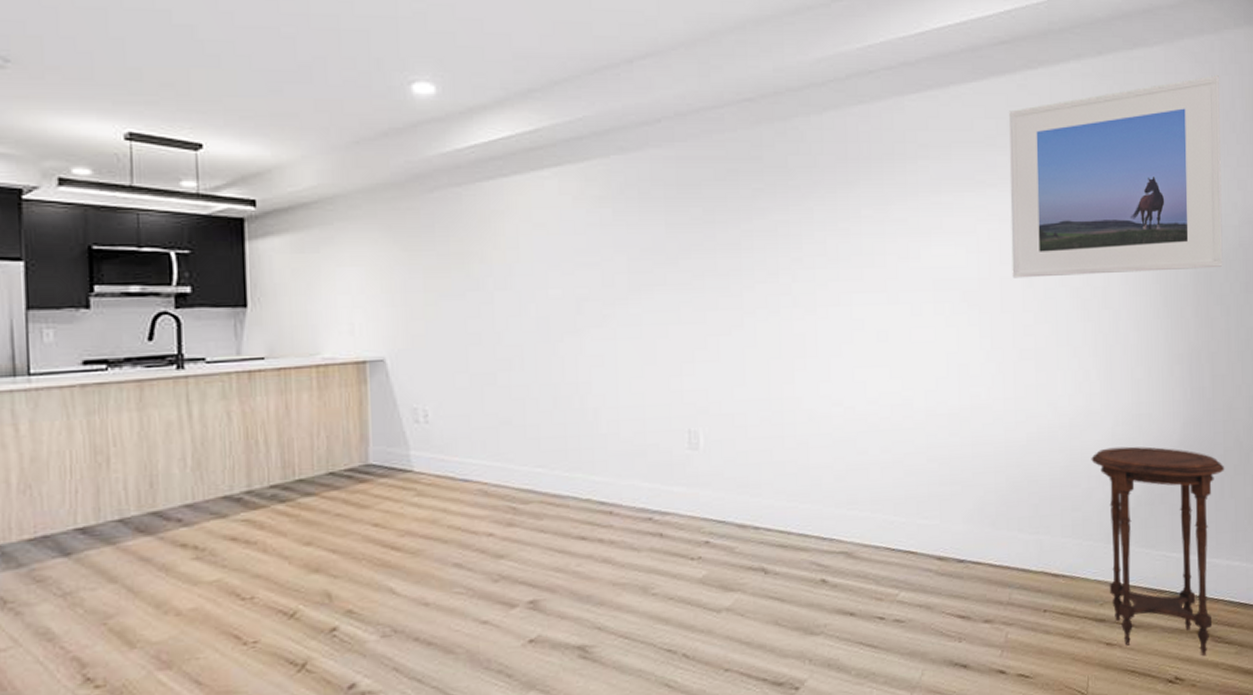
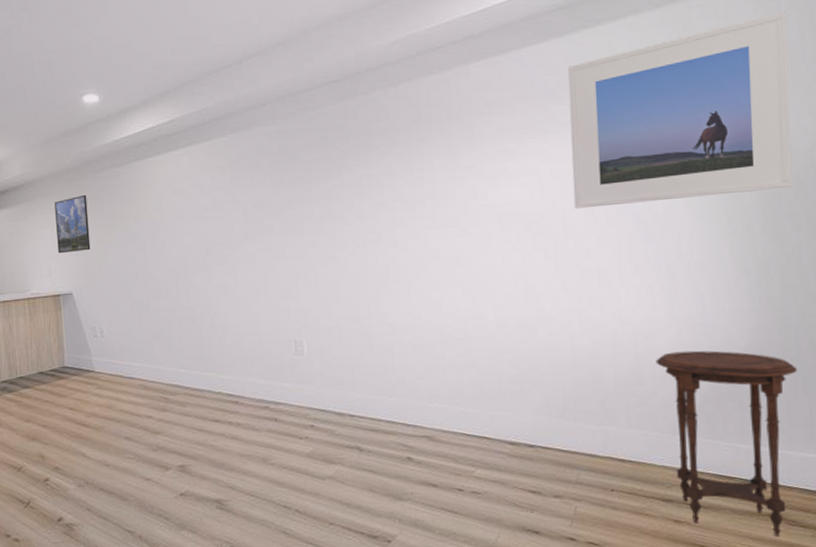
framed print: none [363,221,415,303] -> present [54,194,91,254]

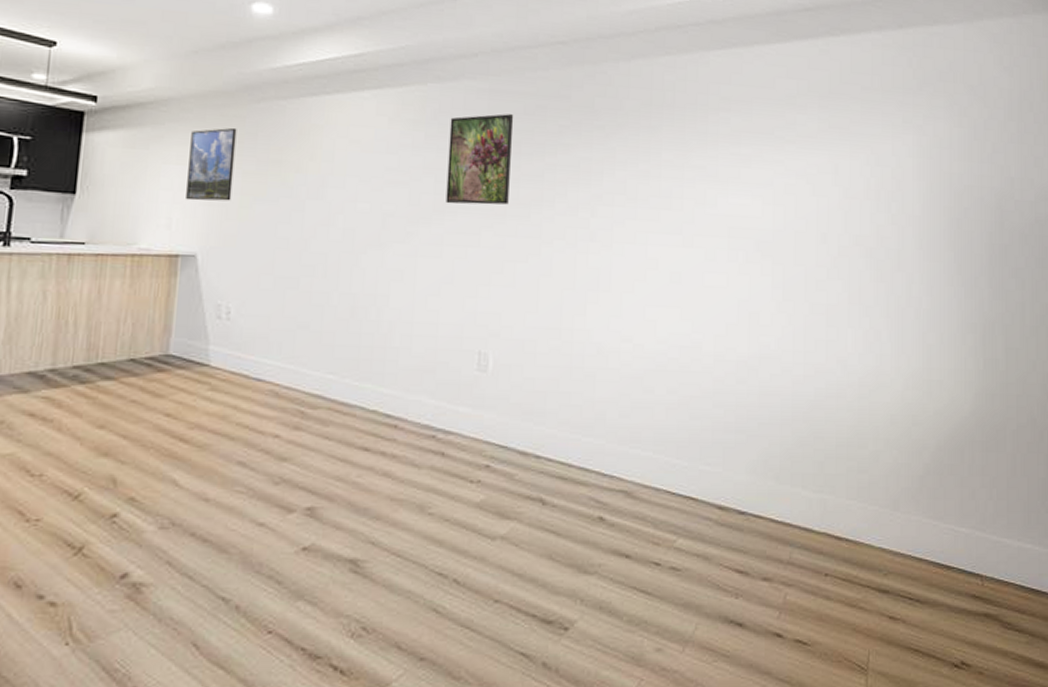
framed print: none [249,149,305,229] -> present [446,114,514,205]
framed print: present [568,12,793,209] -> none [807,56,1019,241]
side table: present [656,350,798,536] -> none [879,411,1018,641]

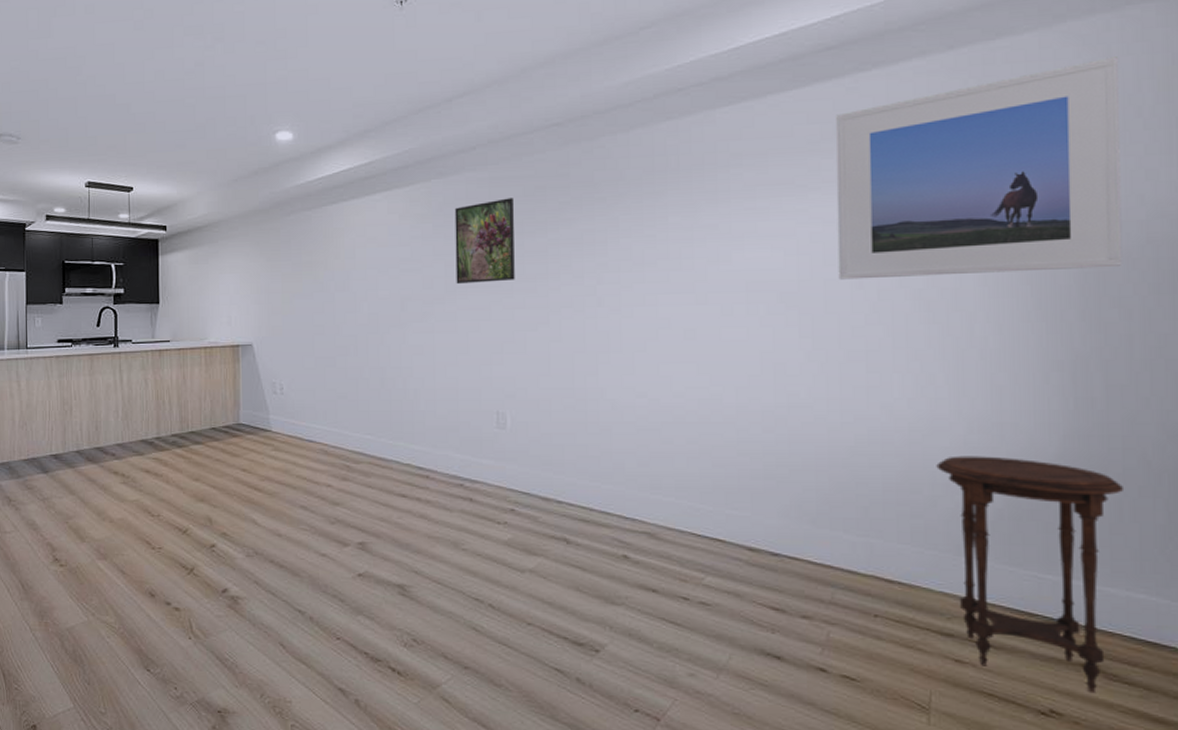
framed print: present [186,127,237,201] -> none [239,238,275,301]
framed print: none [807,56,1019,241] -> present [836,56,1123,280]
side table: none [879,411,1018,641] -> present [936,456,1125,692]

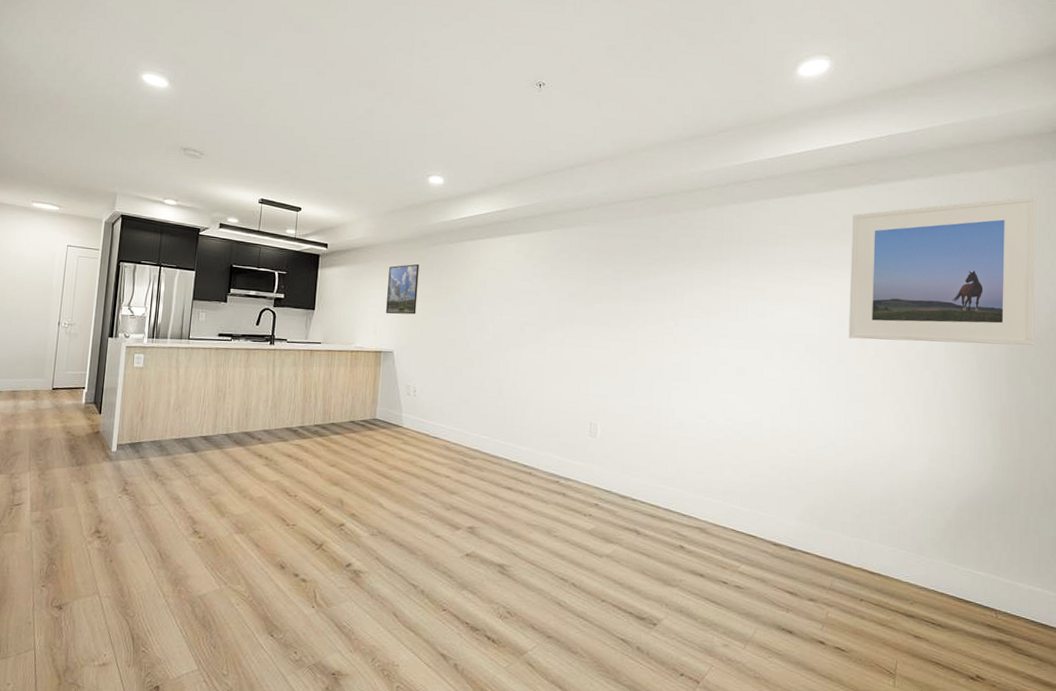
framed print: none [239,238,275,301] -> present [386,263,420,315]
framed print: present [454,198,515,285] -> none [566,250,616,317]
side table: present [936,456,1125,692] -> none [908,478,1031,662]

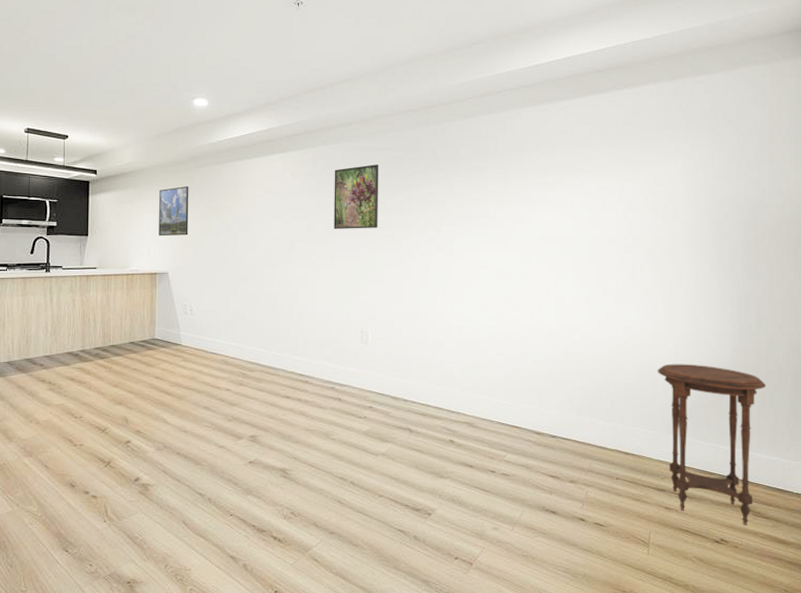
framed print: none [566,250,616,317] -> present [334,164,379,230]
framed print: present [848,195,1036,346] -> none [599,94,769,238]
side table: none [908,478,1031,662] -> present [657,363,767,525]

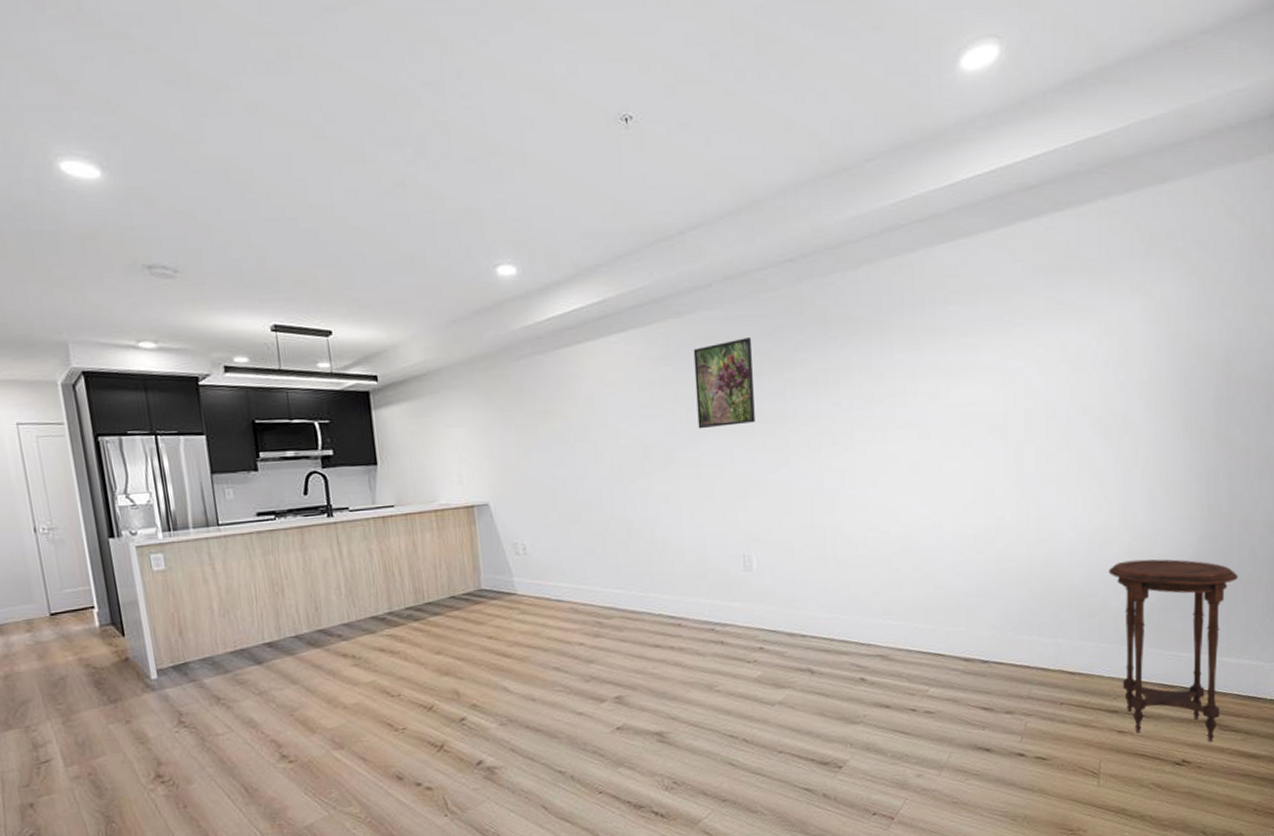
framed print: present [159,185,189,237] -> none [464,386,510,458]

